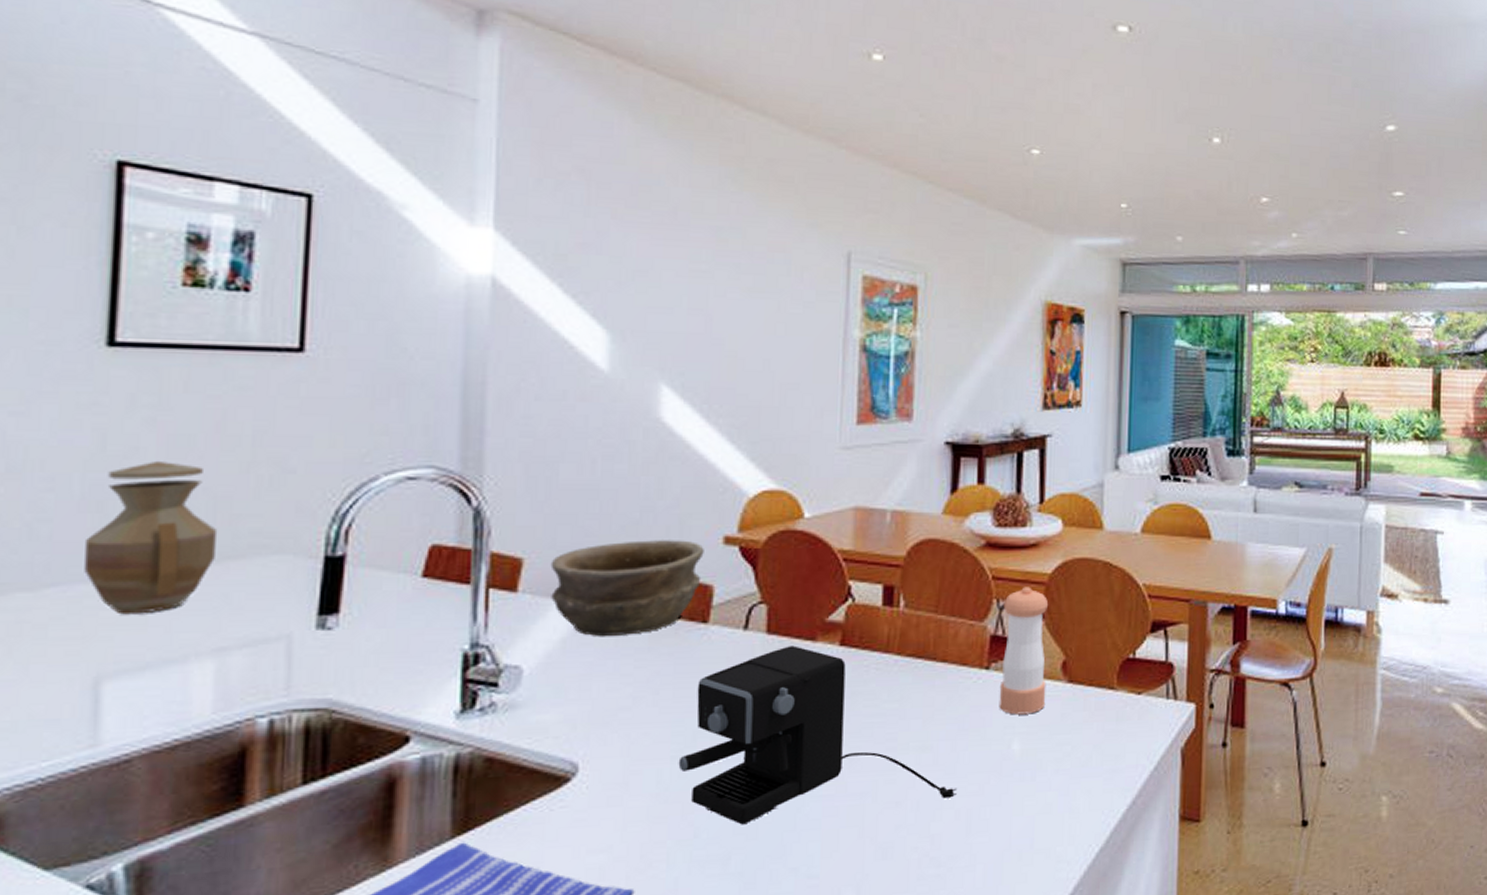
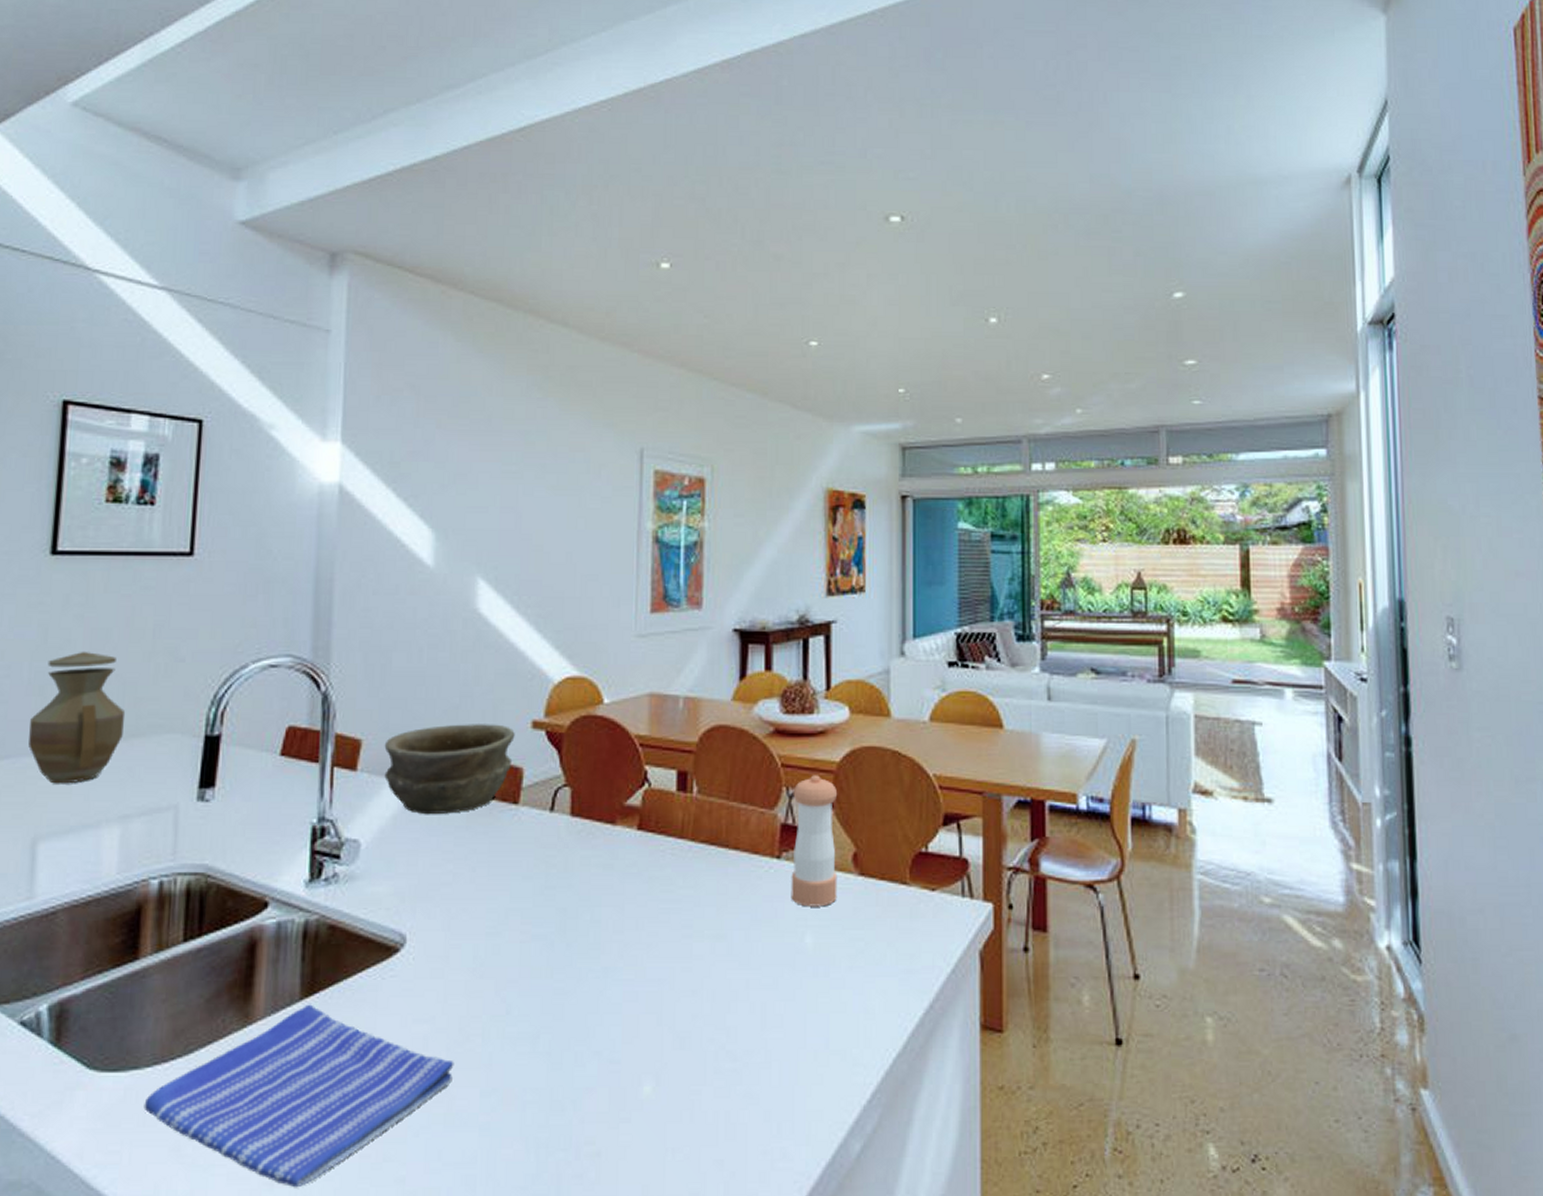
coffee maker: present [678,645,957,825] -> none [492,828,751,1004]

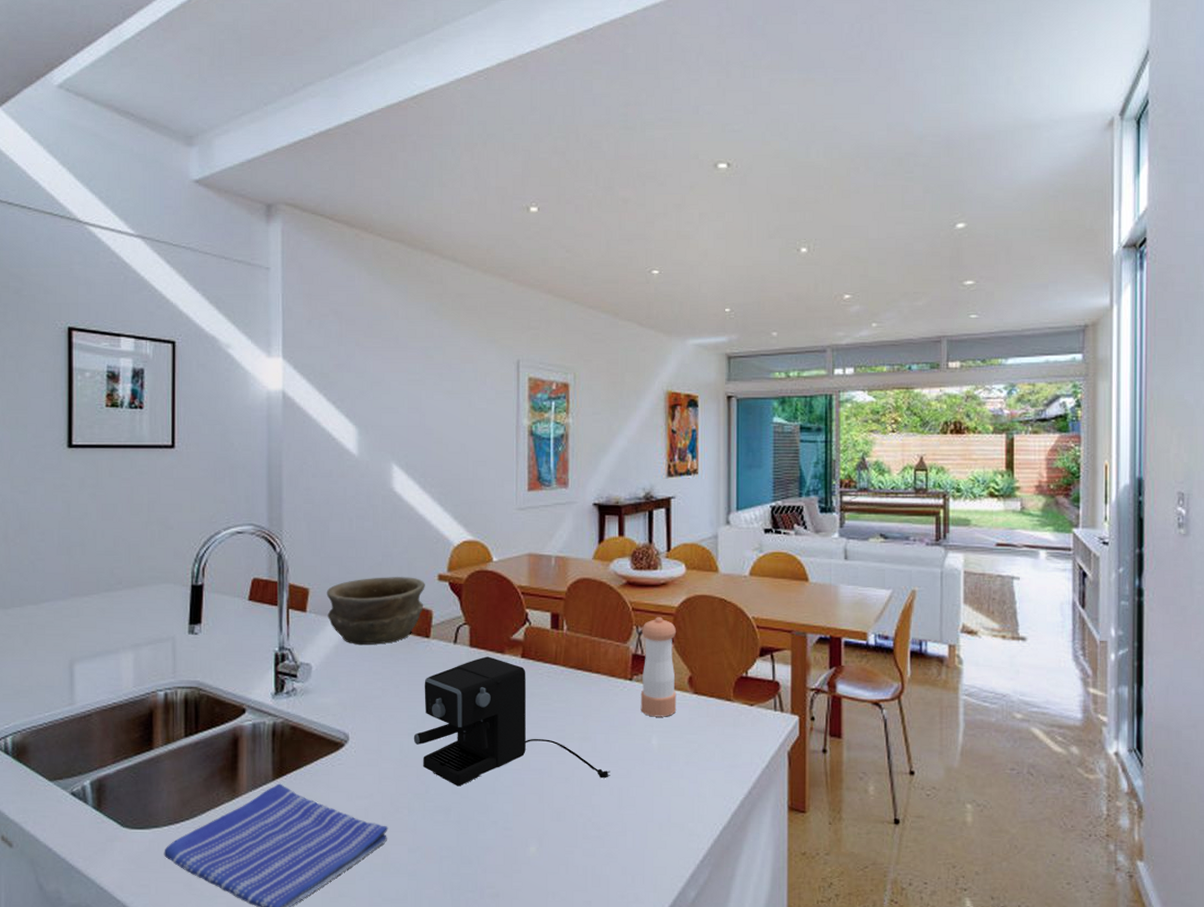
vase: present [28,651,126,784] -> none [62,521,132,621]
coffee maker: none [492,828,751,1004] -> present [413,656,610,786]

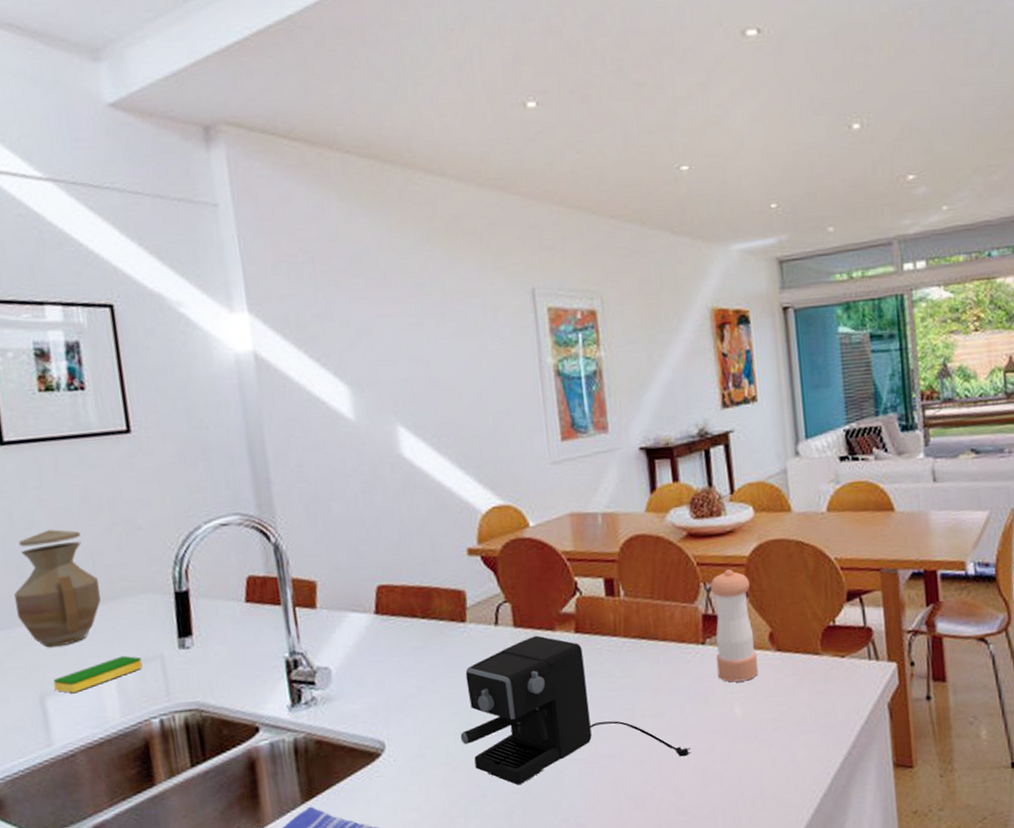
vase: none [62,521,132,621] -> present [14,529,101,648]
dish sponge: none [83,634,157,661] -> present [53,655,142,693]
bowl: present [326,577,425,646] -> none [337,555,455,640]

